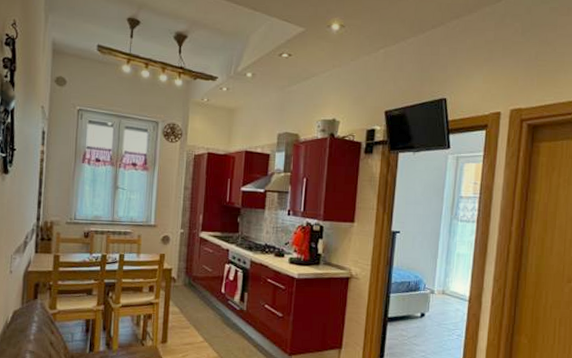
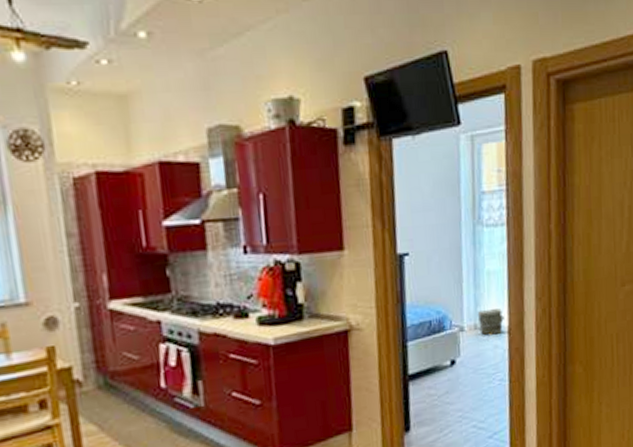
bag: none [445,281,467,301] -> present [477,308,504,335]

